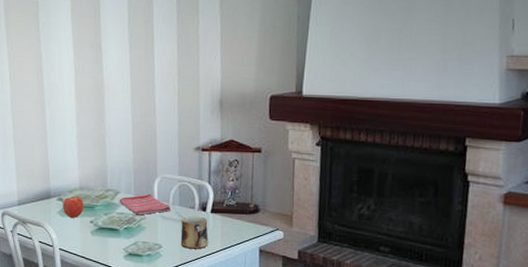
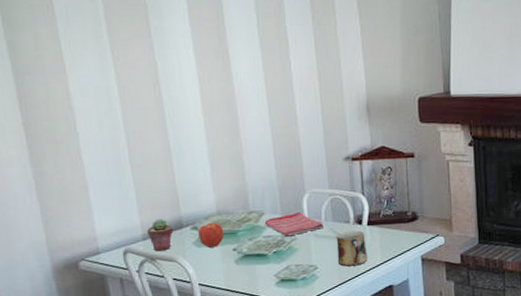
potted succulent: none [22,189,43,217] -> present [147,219,174,252]

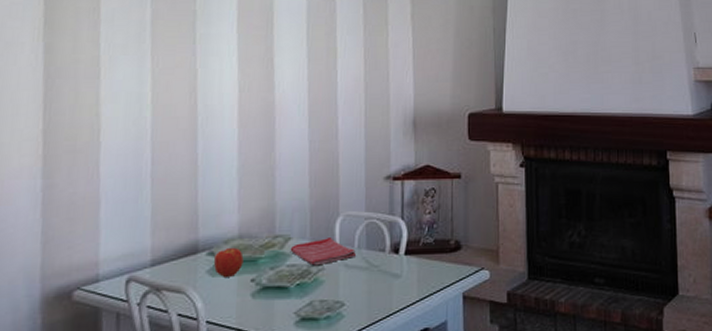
potted succulent: present [147,219,174,252] -> none [157,242,188,281]
mug: present [336,230,368,267] -> none [367,260,403,304]

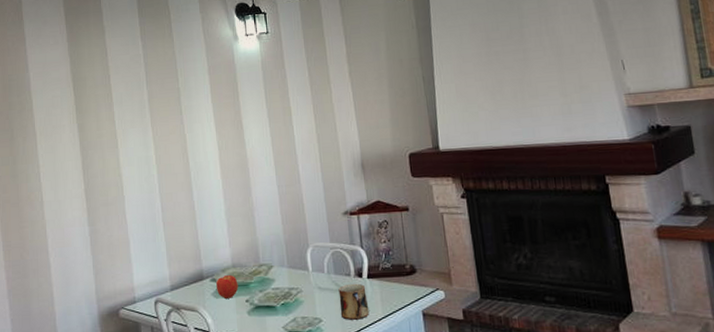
dish towel: present [290,238,356,266] -> none [273,265,326,289]
mug: none [367,260,403,304] -> present [338,283,369,320]

